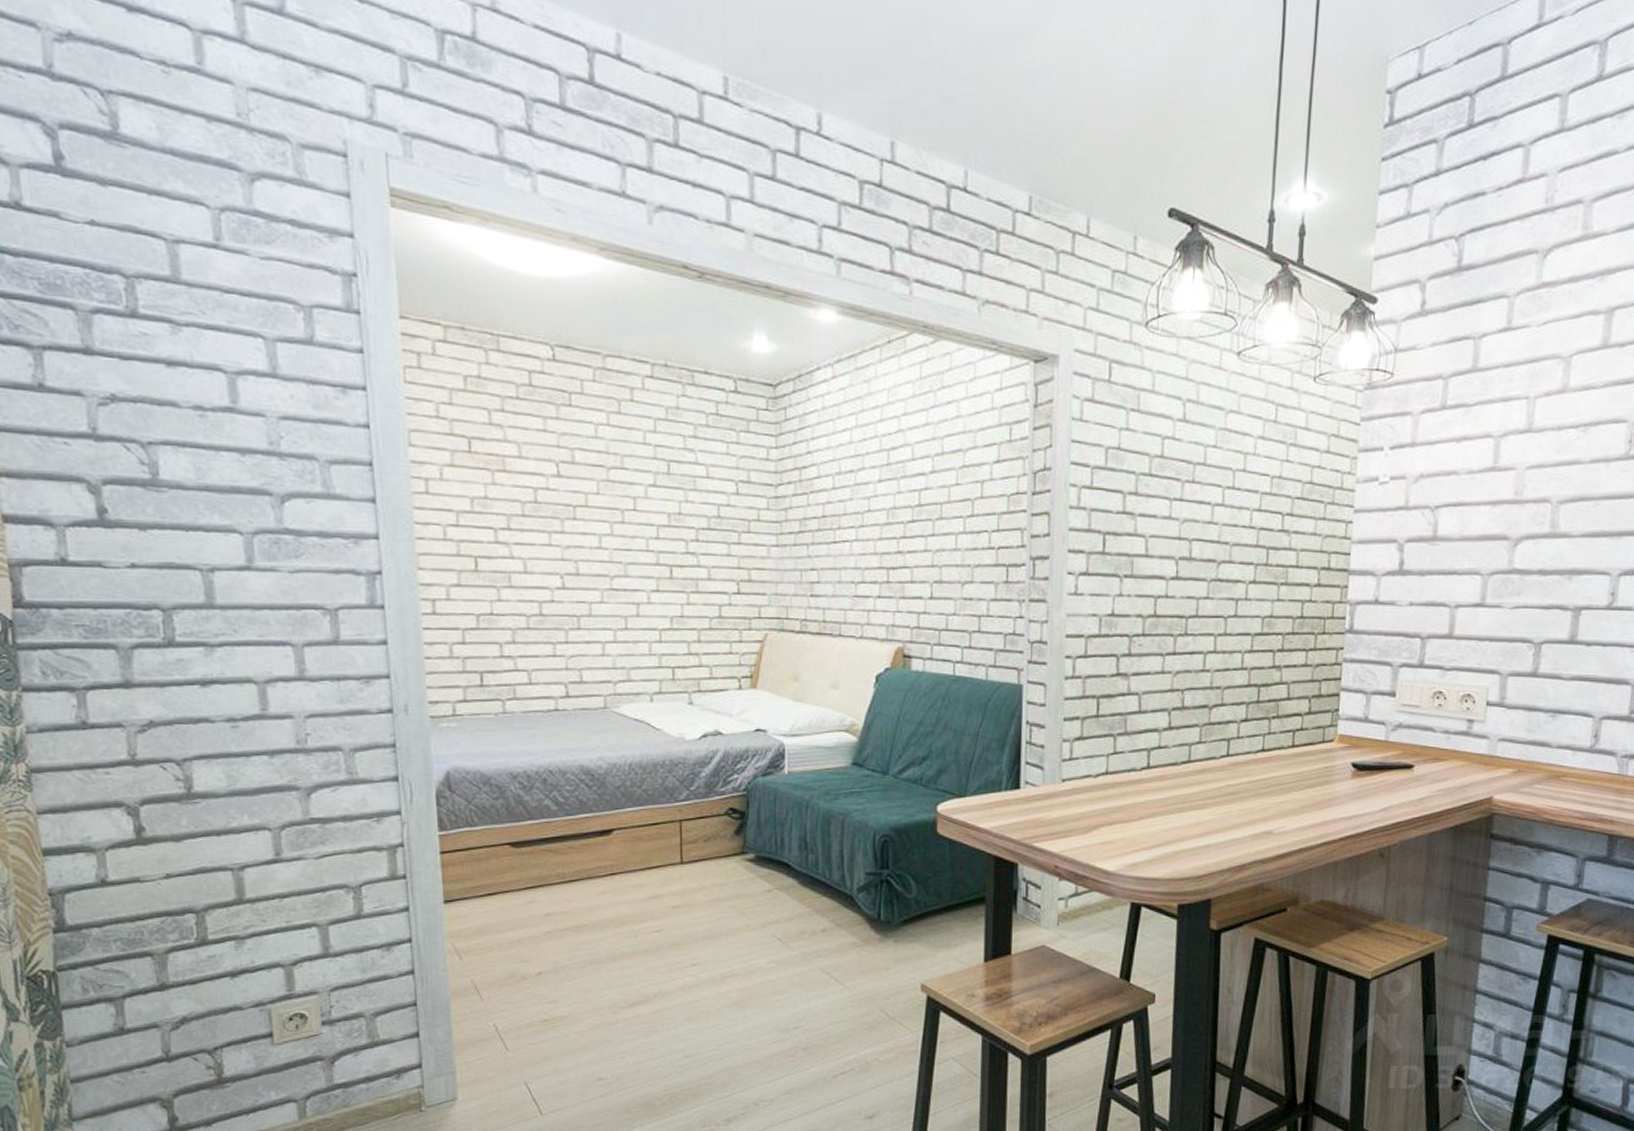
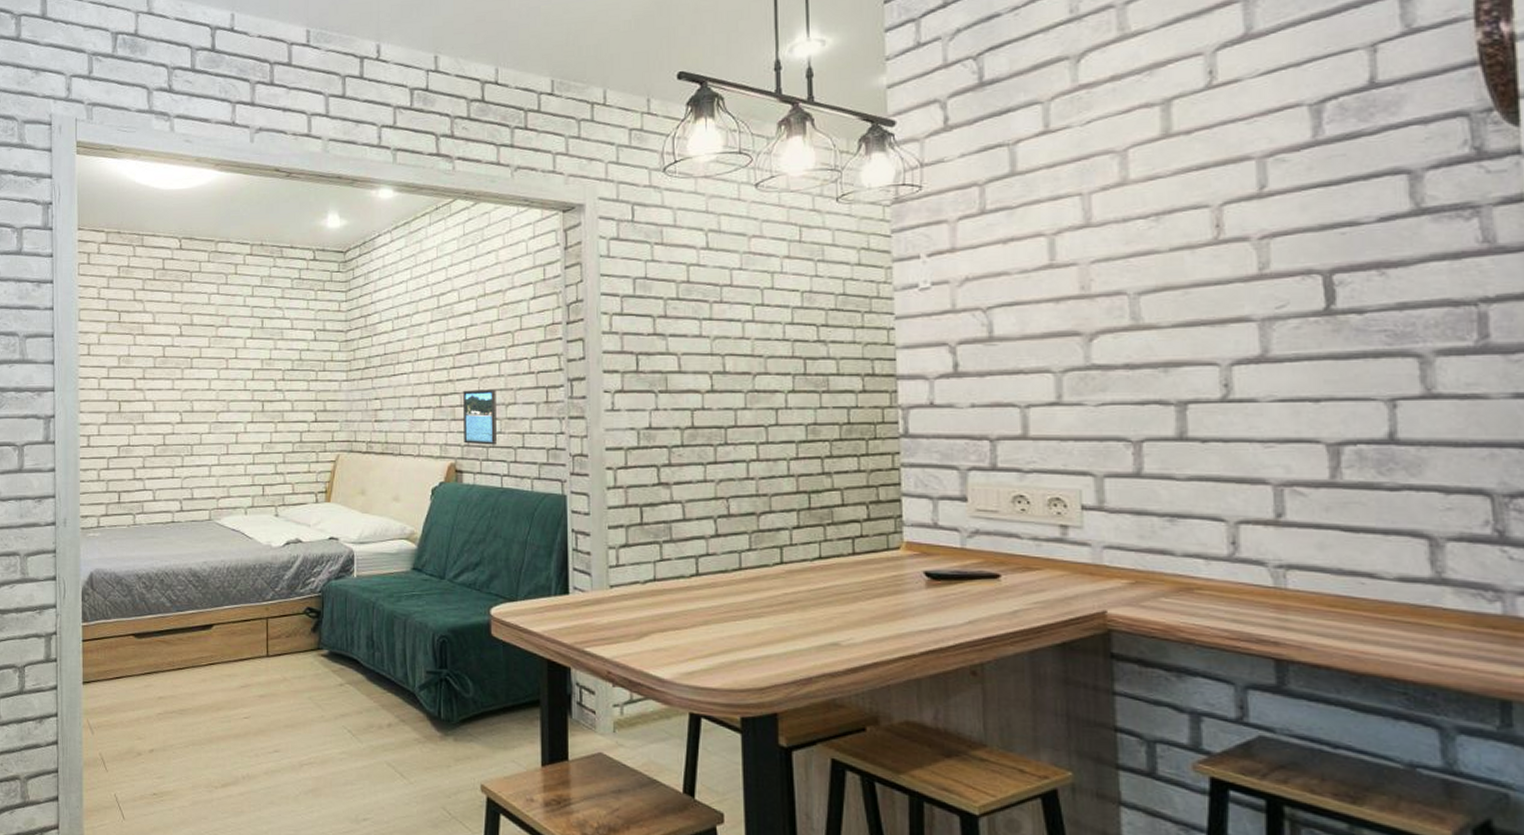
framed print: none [913,564,951,628] -> present [463,389,497,445]

